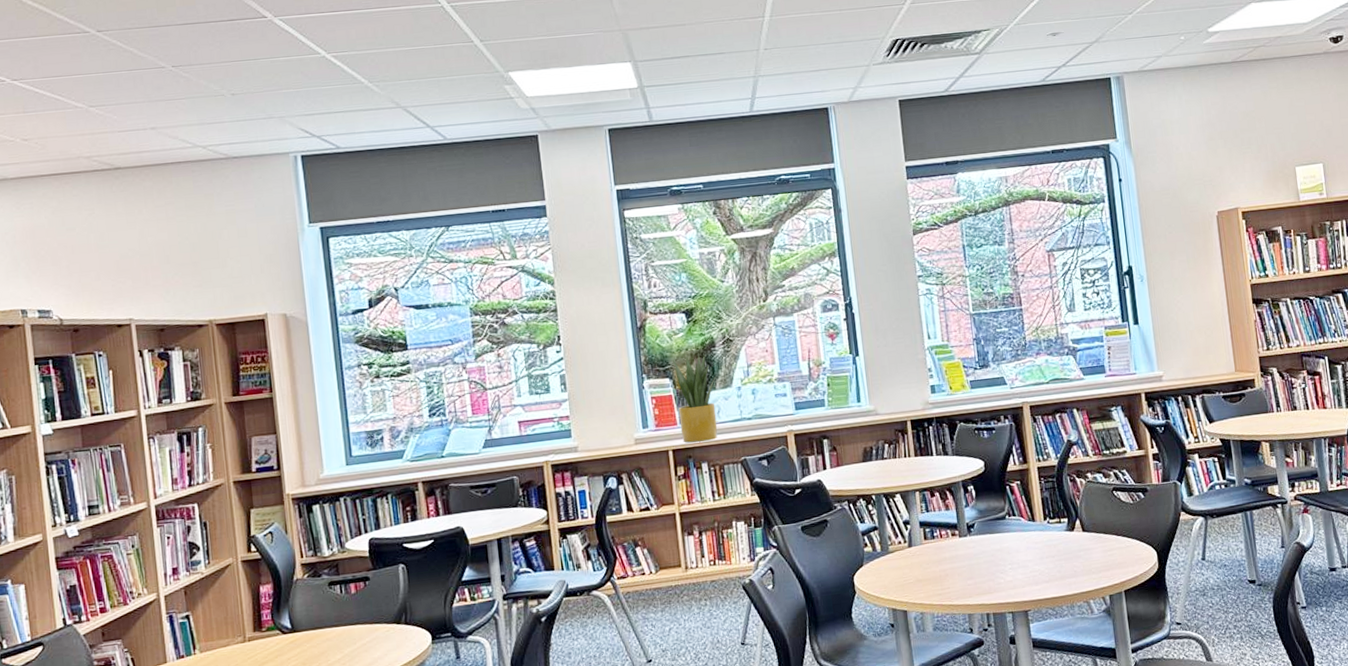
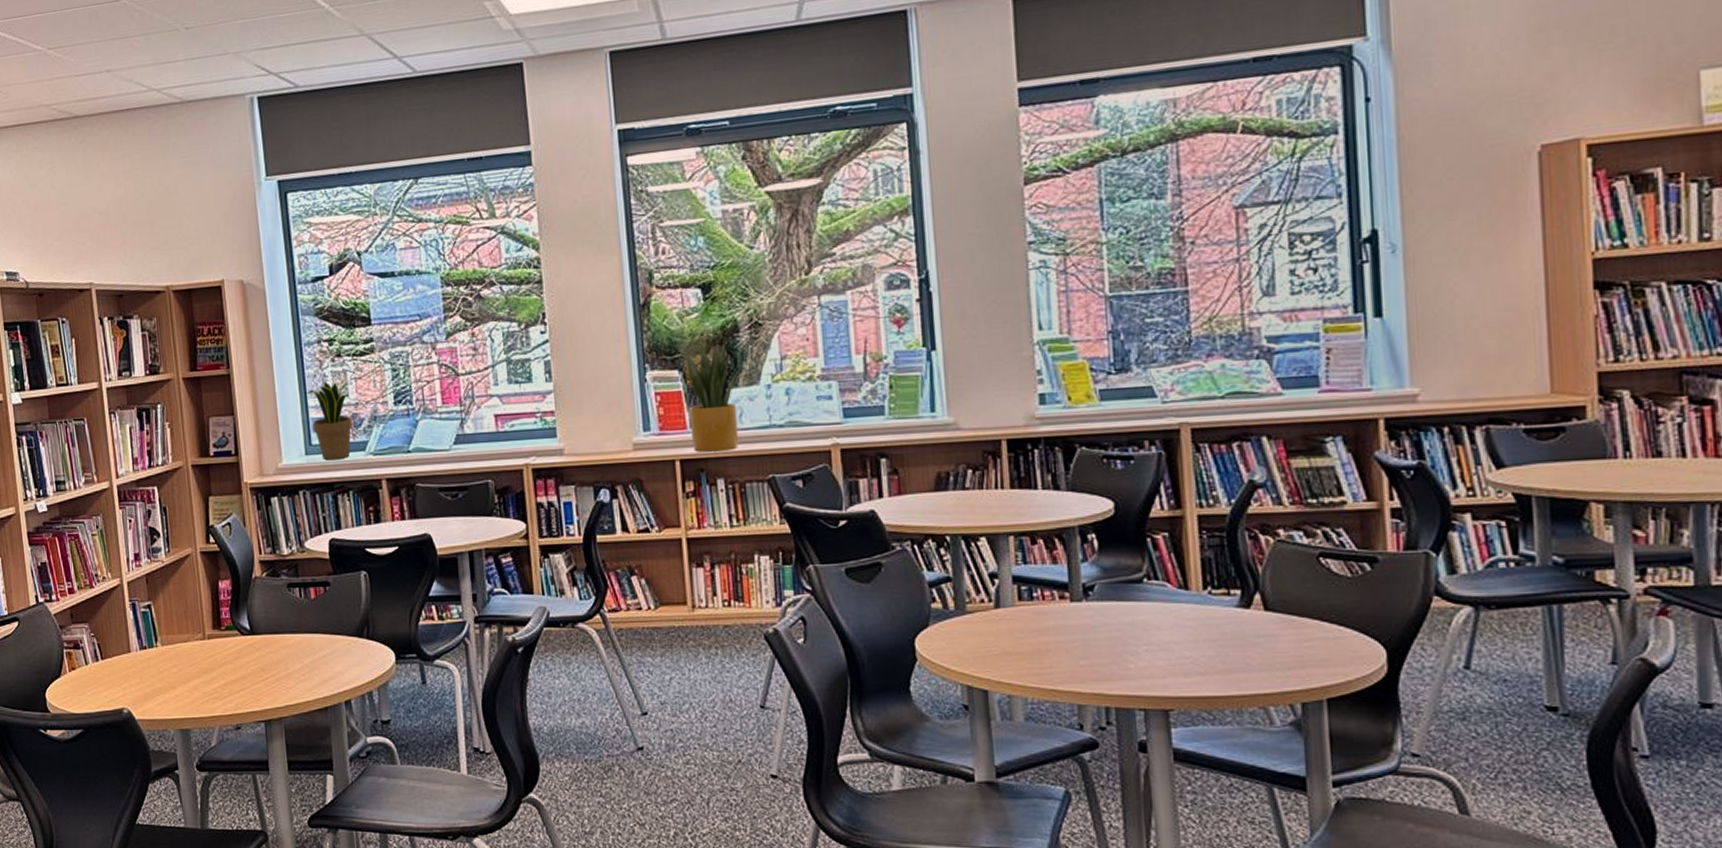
potted plant: none [347,400,391,469] -> present [307,381,353,461]

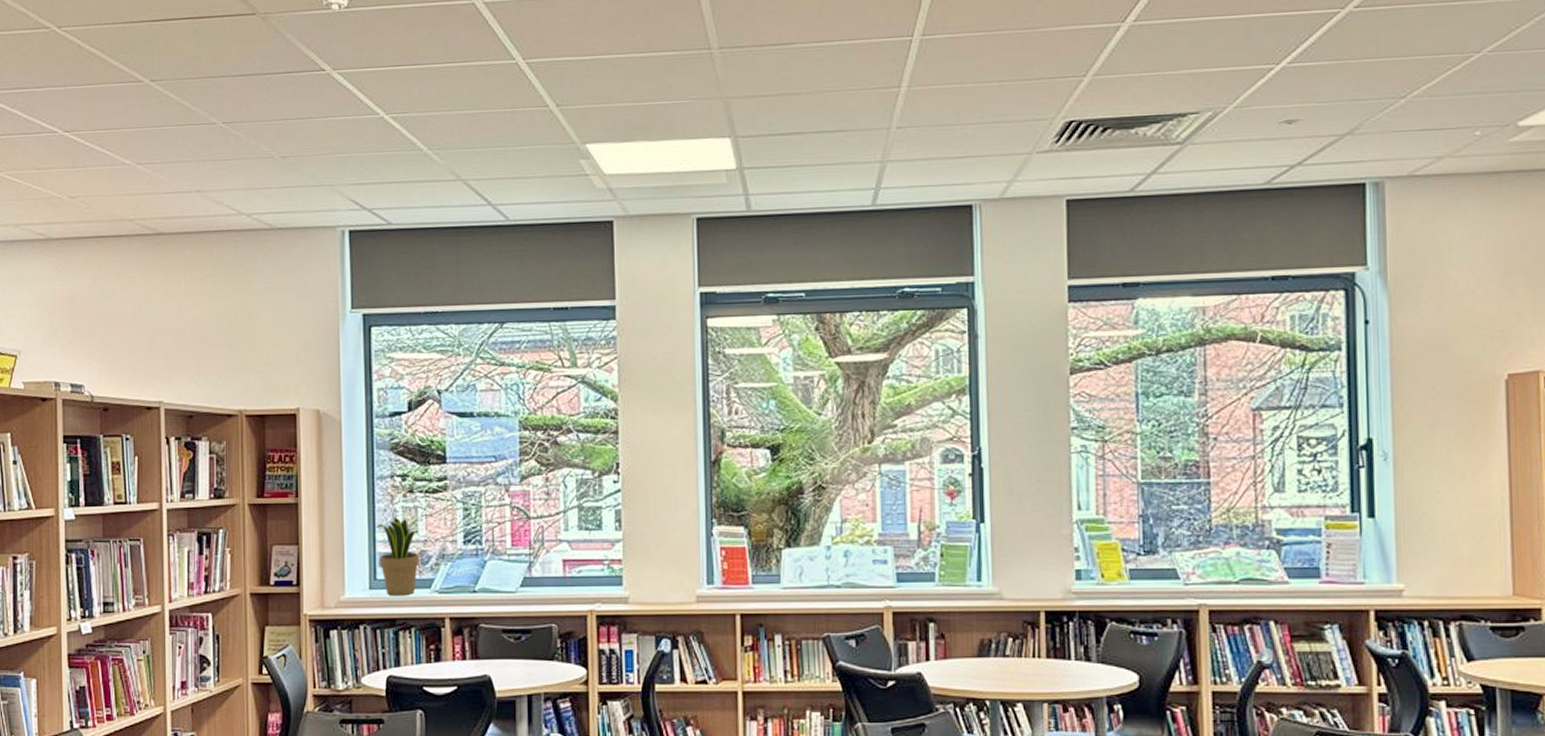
planter: present [682,339,739,452] -> none [749,499,801,608]

